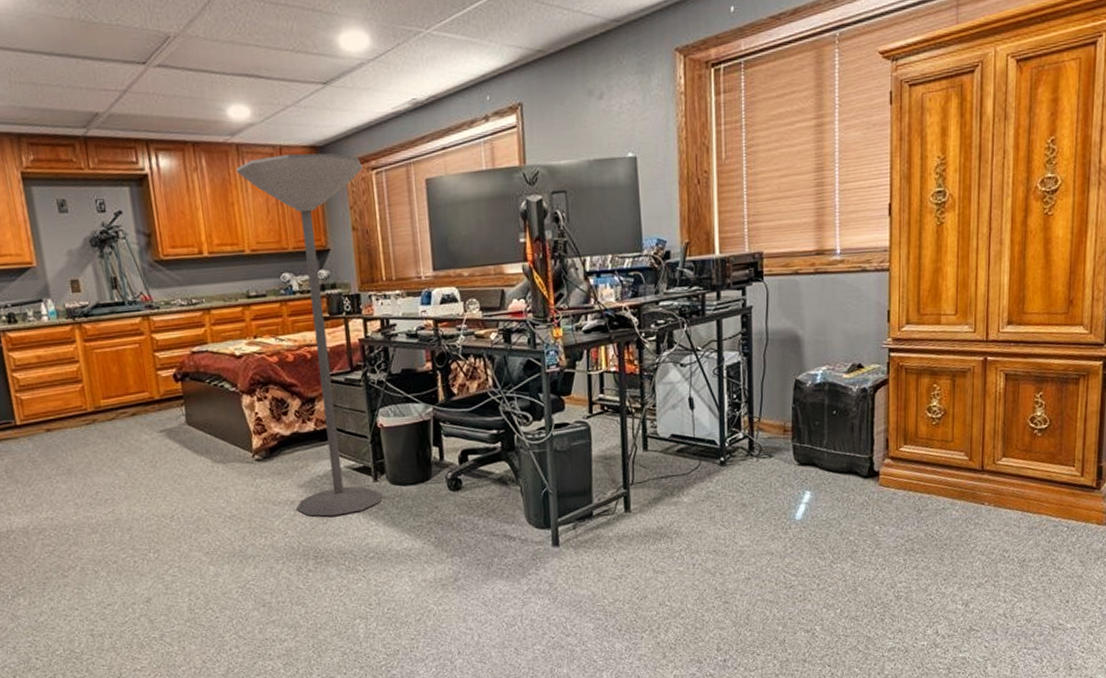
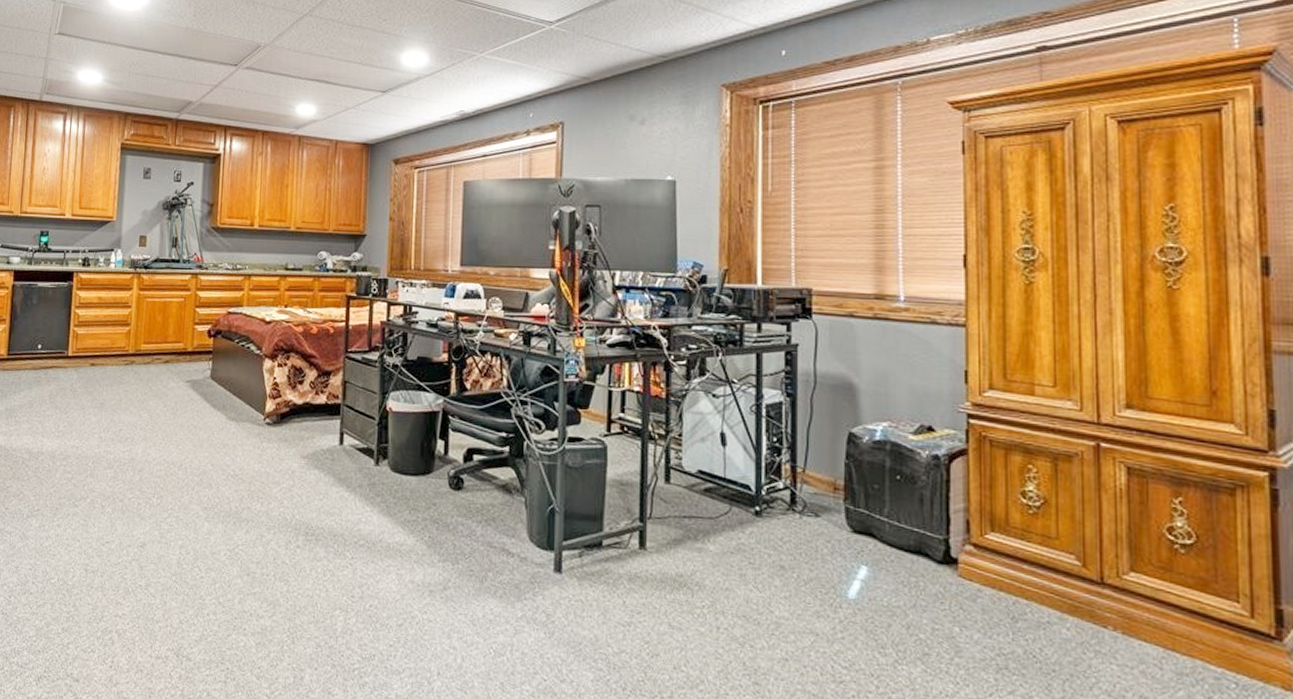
floor lamp: present [235,153,383,517] -> none [295,148,407,494]

